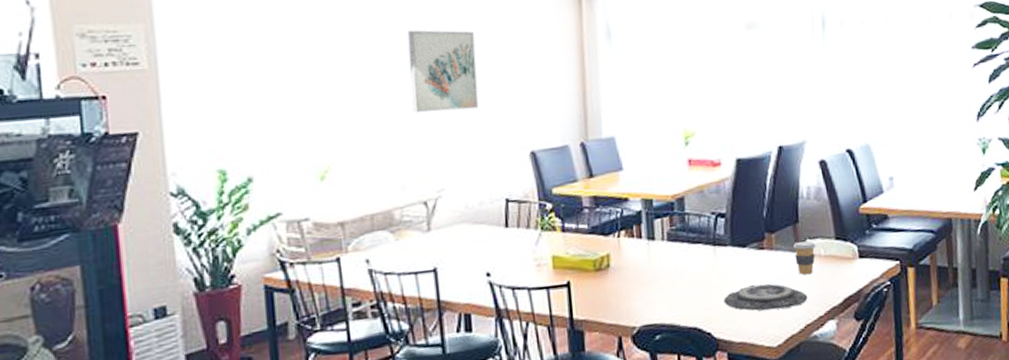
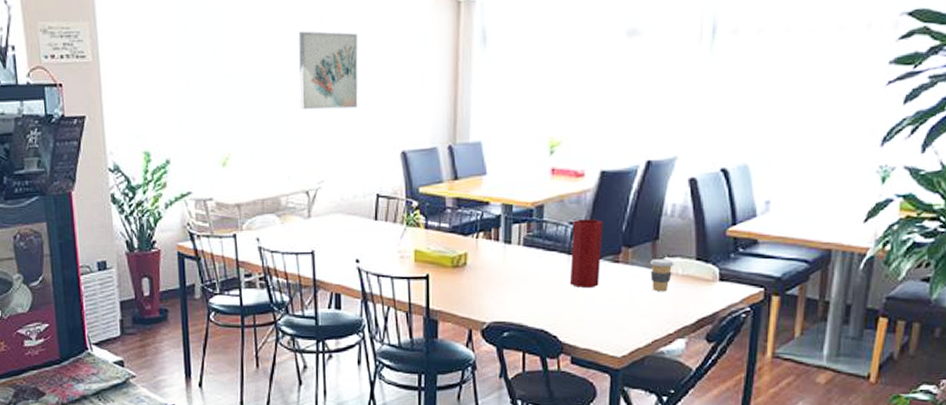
vase: none [715,207,747,279] -> present [569,218,603,289]
plate: present [723,283,808,311] -> none [572,296,659,322]

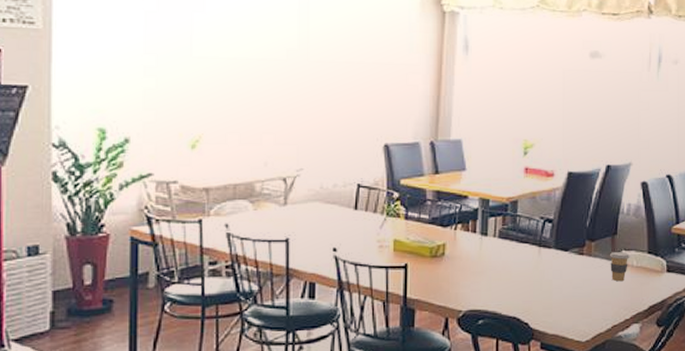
wall art: present [298,31,358,110] -> none [282,22,344,100]
vase: present [569,218,603,289] -> none [540,214,570,278]

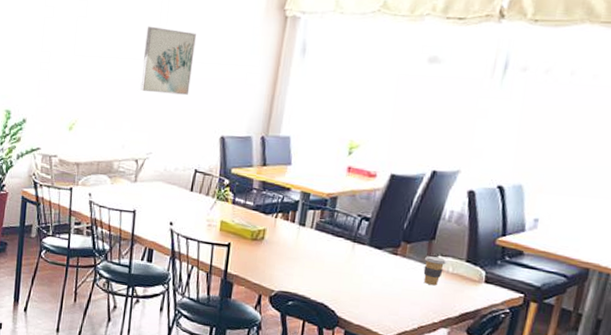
wall art: none [282,22,344,100] -> present [140,26,196,95]

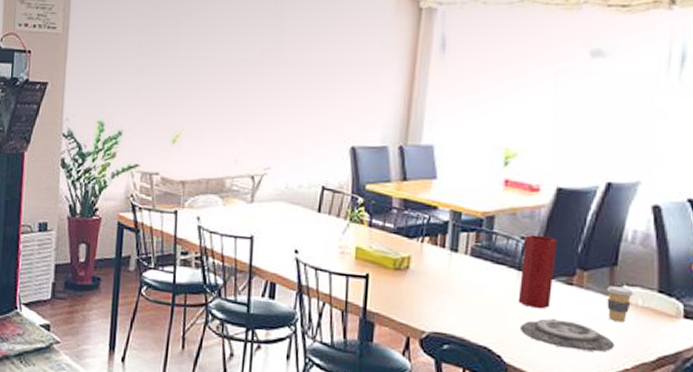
wall art: present [140,26,196,95] -> none [254,23,317,100]
vase: none [351,213,388,274] -> present [518,234,557,309]
plate: none [351,281,427,309] -> present [519,318,615,352]

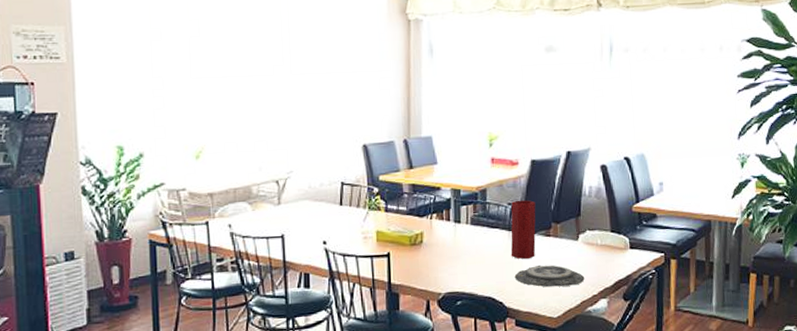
coffee cup: present [606,286,633,323] -> none [574,232,594,260]

